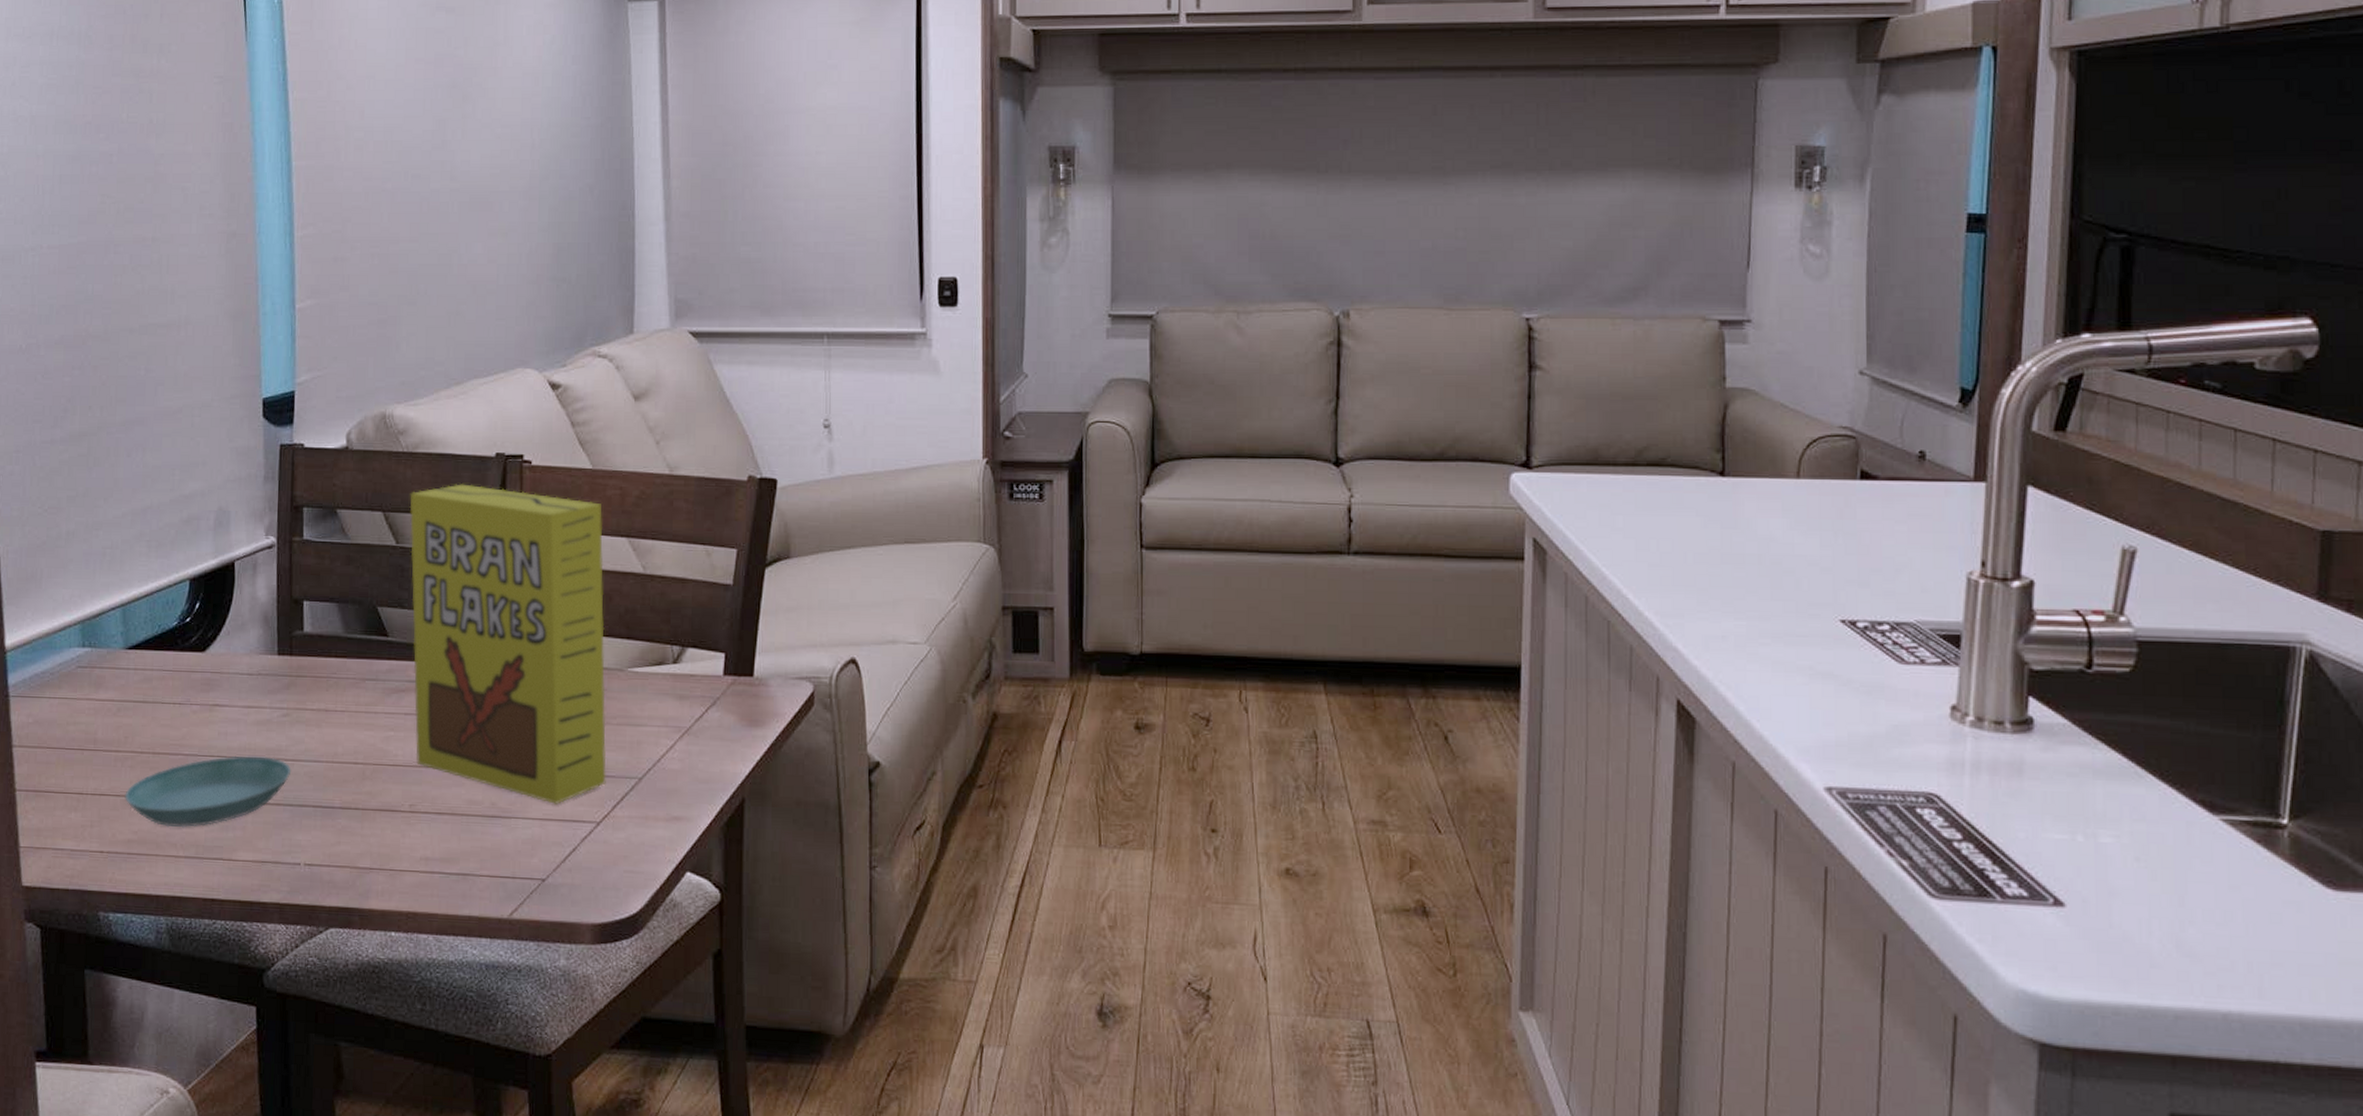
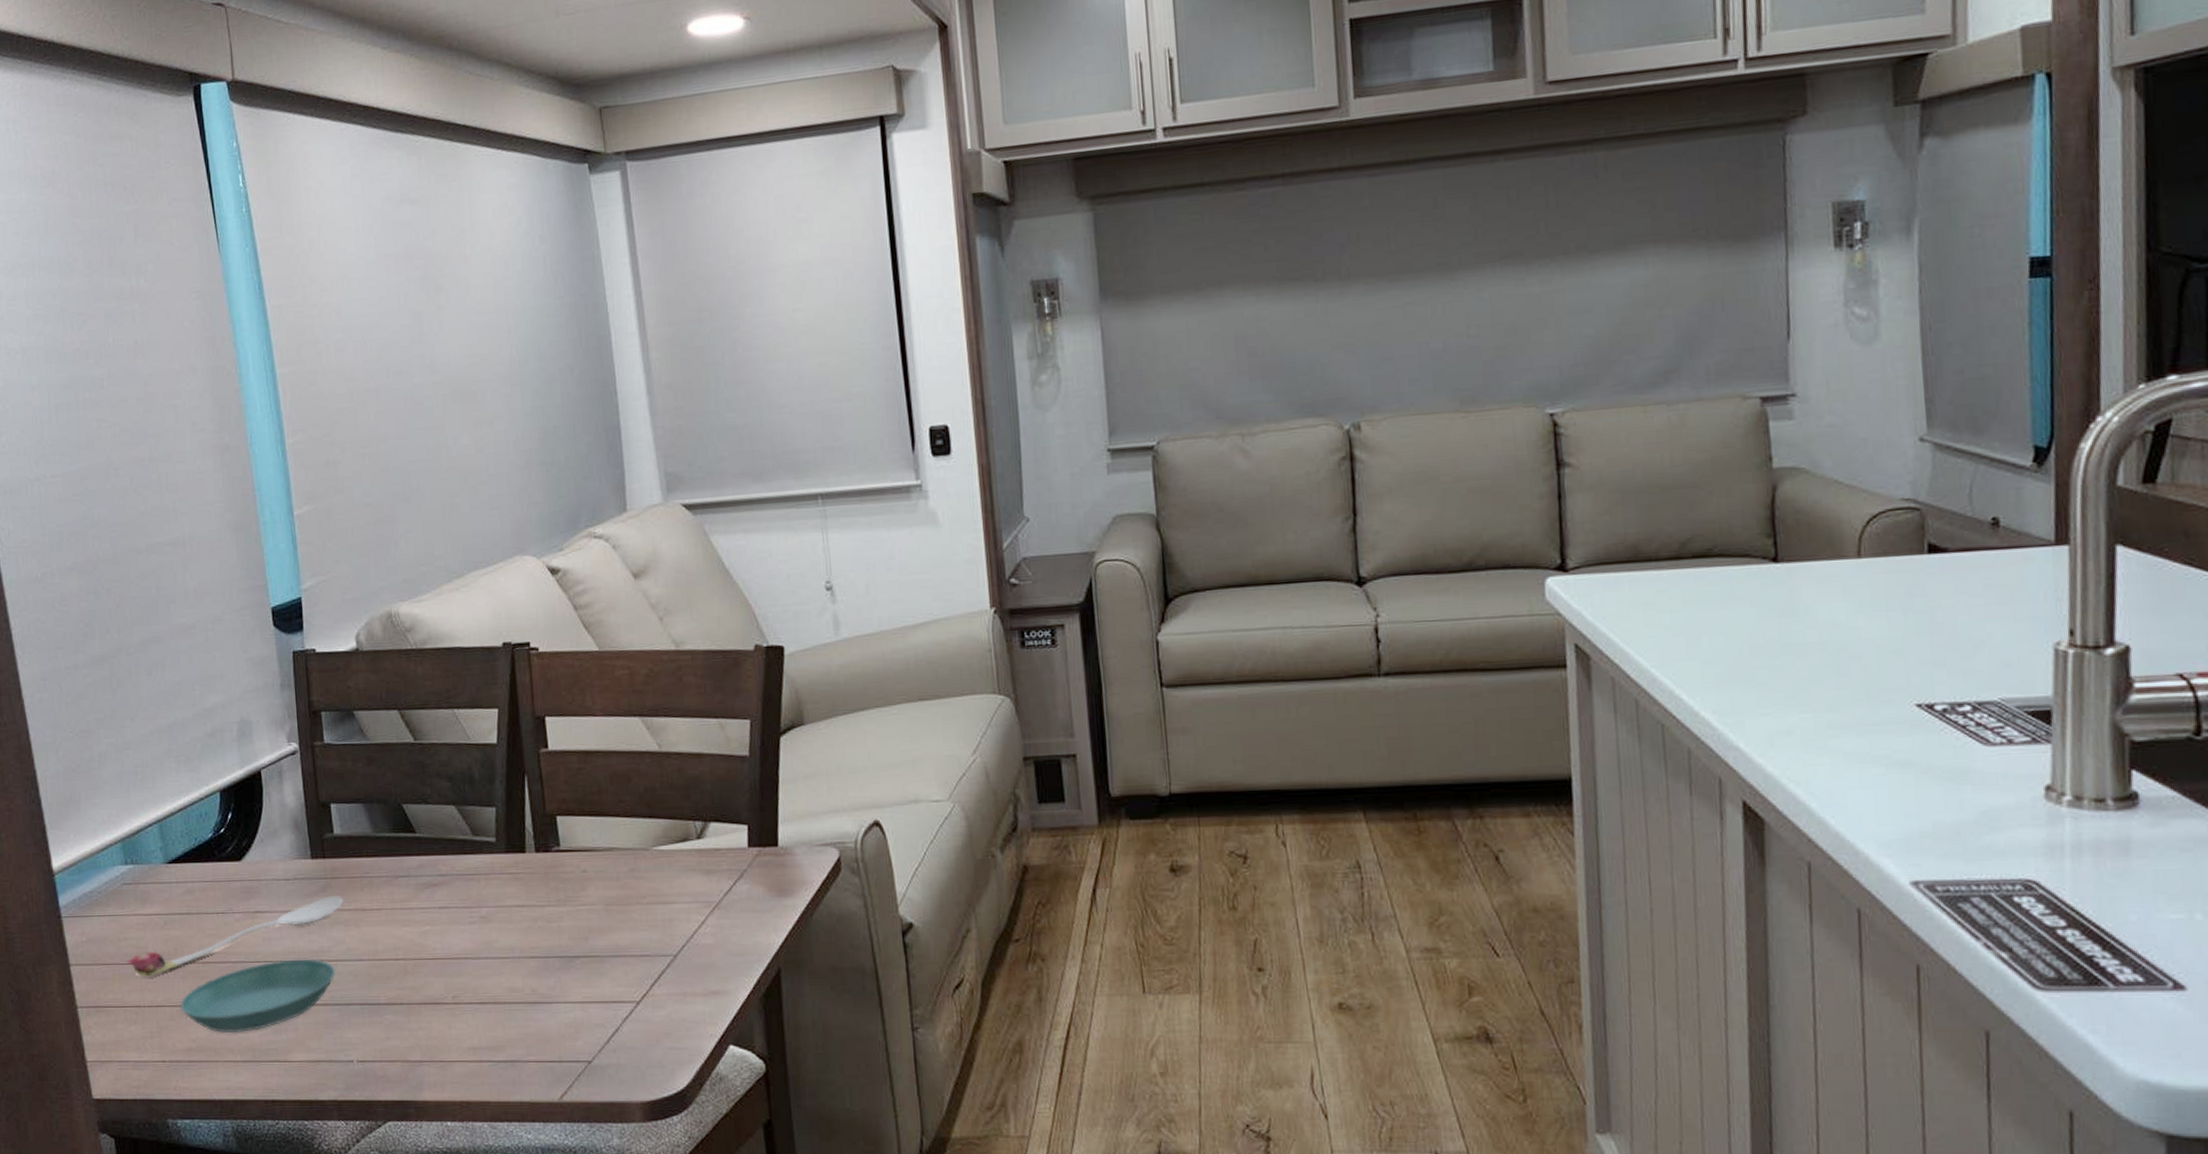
spoon: none [74,694,307,764] -> present [127,896,344,977]
cereal box: present [409,484,607,804] -> none [423,676,642,987]

